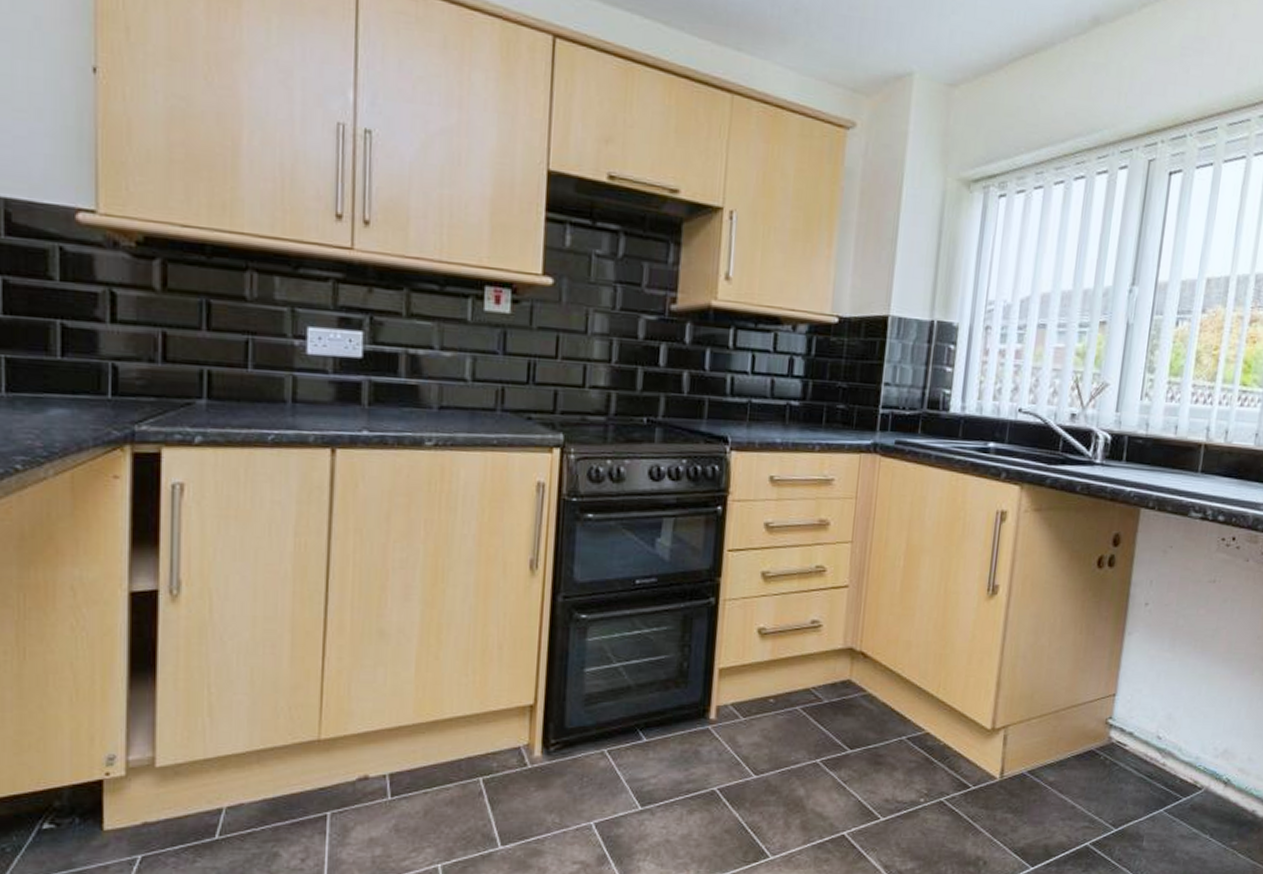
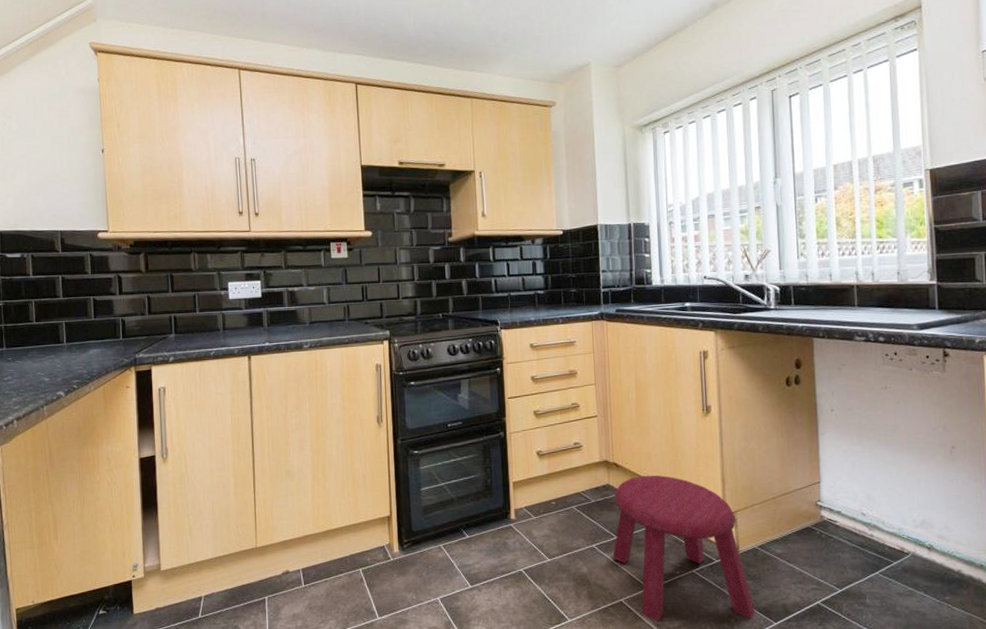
stool: none [840,671,1010,863] -> present [612,475,755,622]

